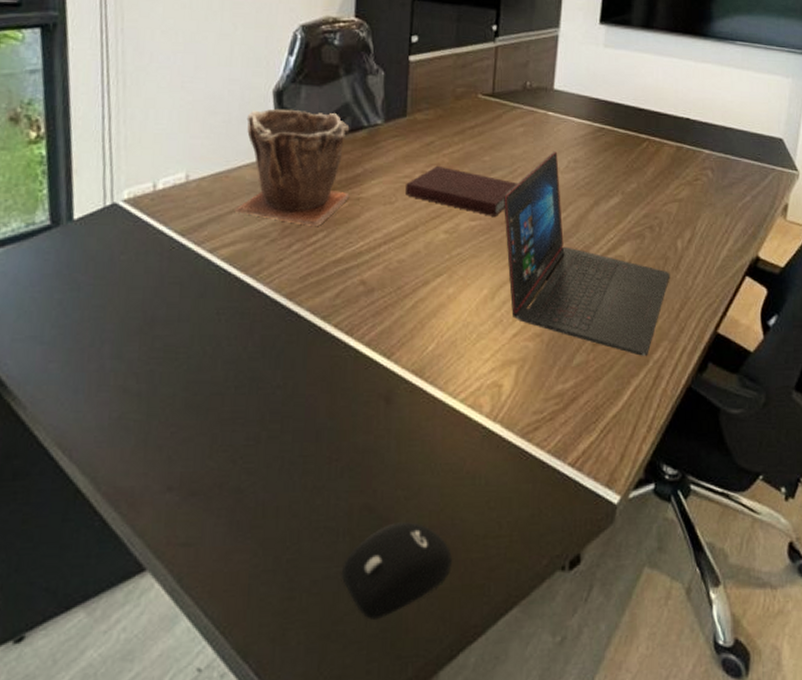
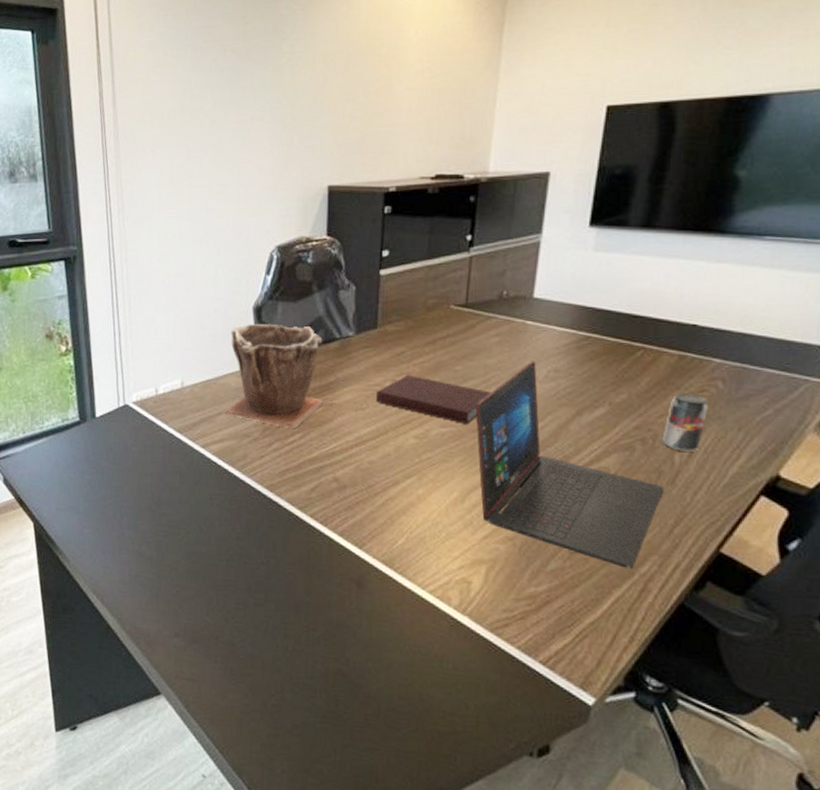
computer mouse: present [342,521,452,620] -> none [319,688,419,766]
beverage can: none [666,181,701,237] -> present [661,393,708,452]

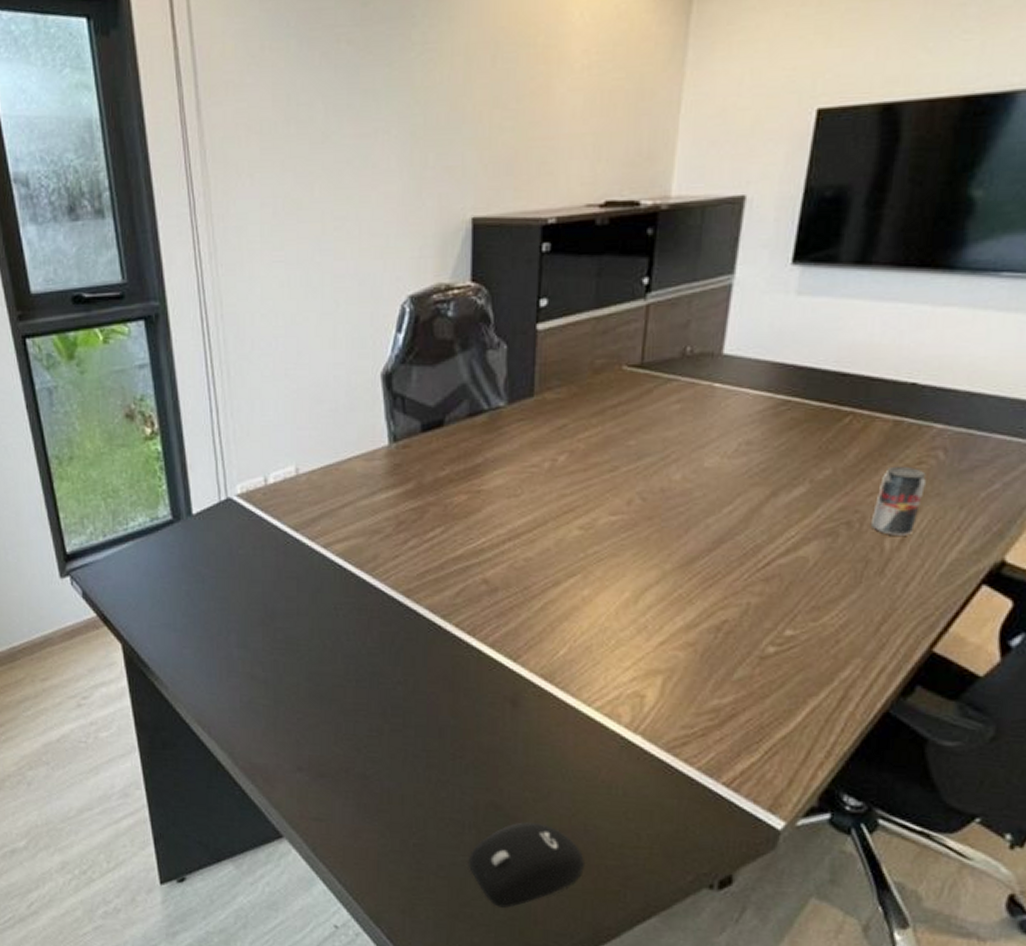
plant pot: present [223,323,324,429] -> none [347,393,469,522]
computer mouse: none [319,688,419,766] -> present [469,821,584,908]
notebook: present [375,374,491,424] -> none [531,452,670,510]
laptop: present [476,361,664,569] -> none [652,432,871,674]

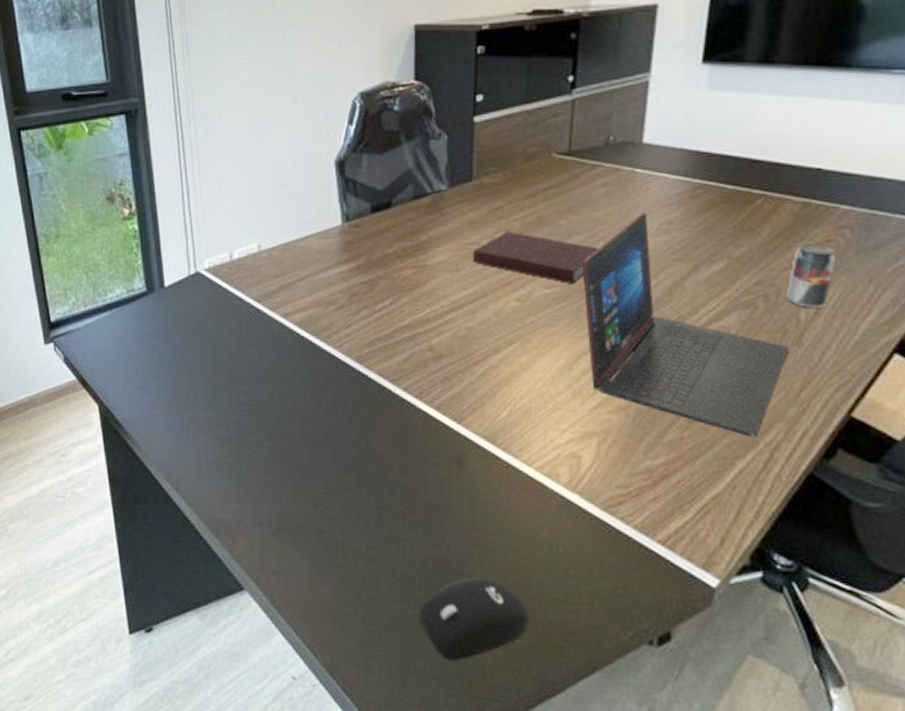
notebook: none [531,452,670,510] -> present [472,231,598,284]
laptop: none [652,432,871,674] -> present [583,212,790,437]

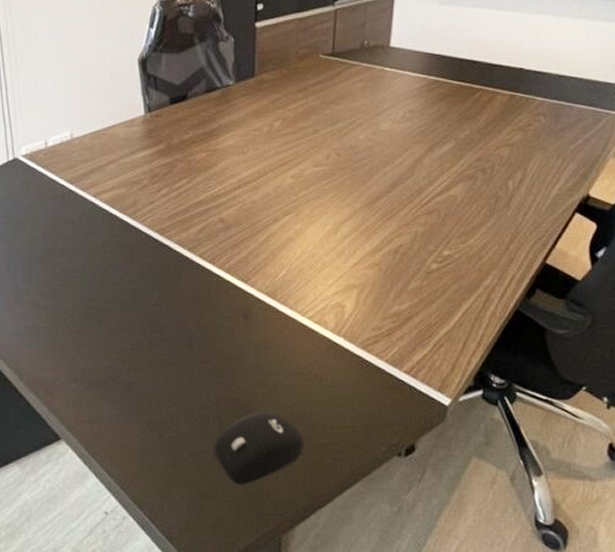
notebook: present [472,231,598,284] -> none [255,119,356,163]
laptop: present [583,212,790,437] -> none [344,103,501,283]
beverage can: present [786,243,835,308] -> none [498,127,533,178]

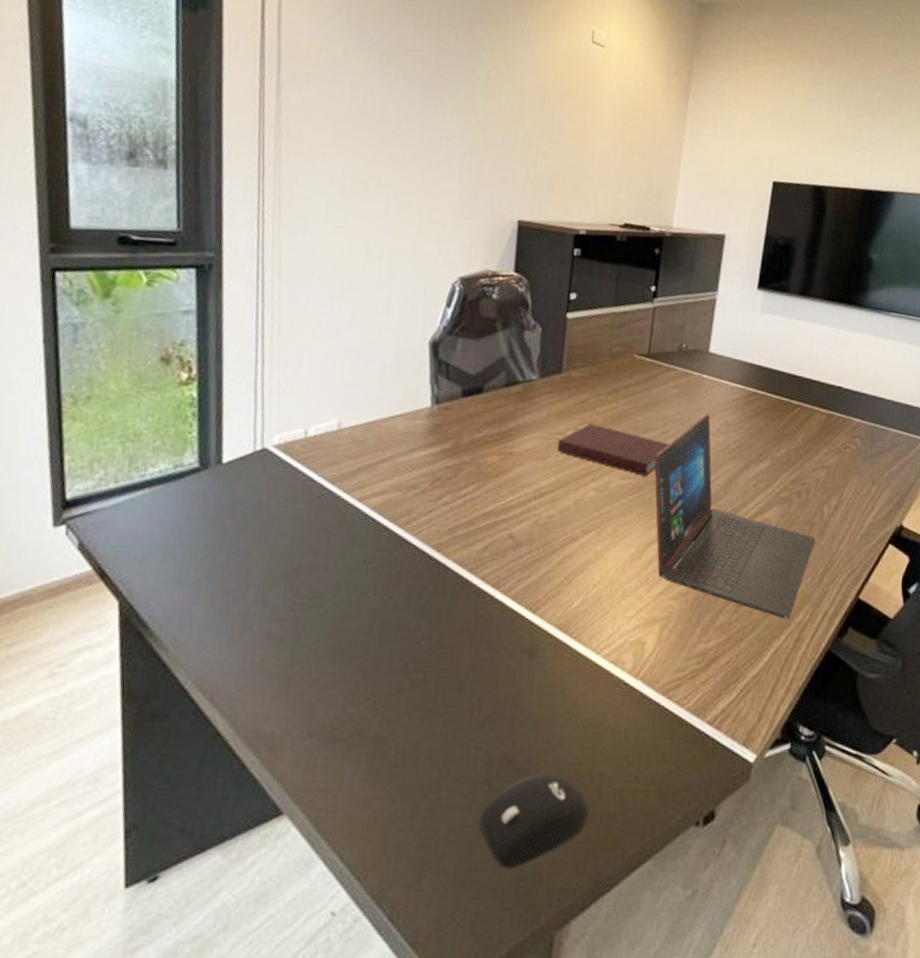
notebook: none [255,119,356,163] -> present [556,423,669,476]
laptop: none [344,103,501,283] -> present [654,414,816,619]

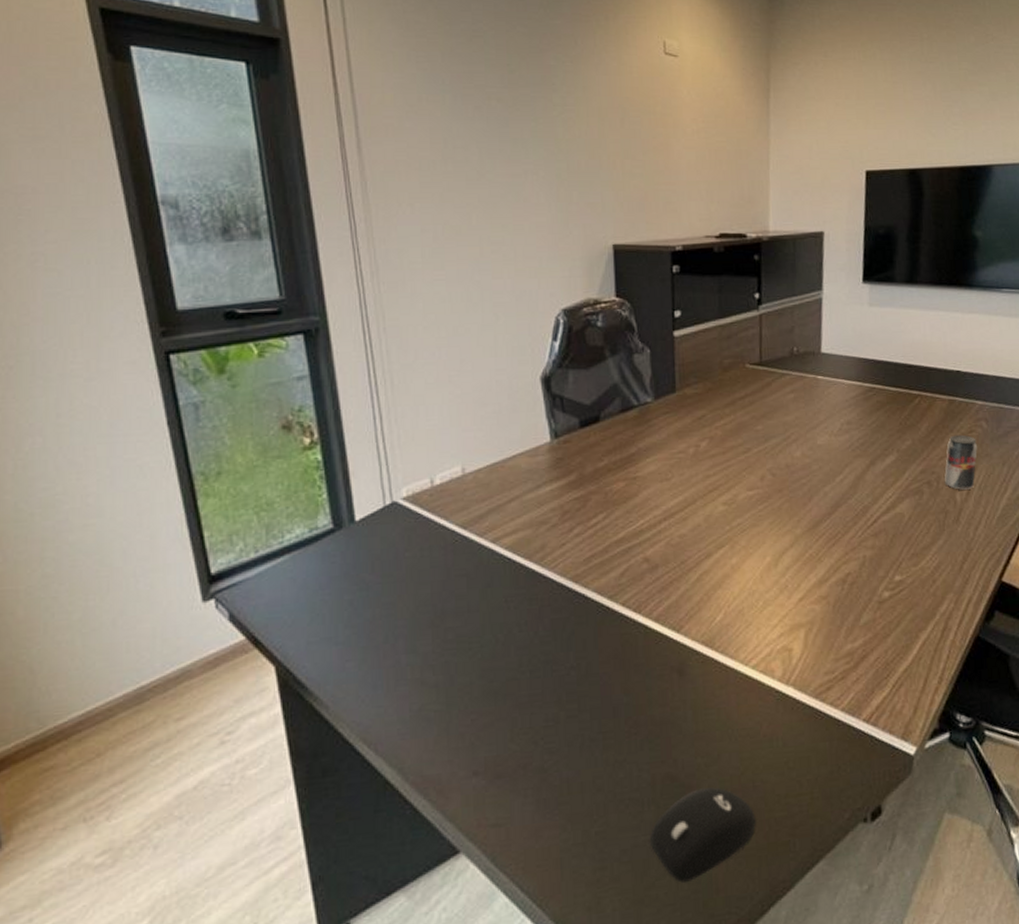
notebook: present [556,423,669,476] -> none [680,438,792,485]
laptop: present [654,414,816,619] -> none [779,415,951,610]
beverage can: none [814,449,850,504] -> present [944,434,978,490]

